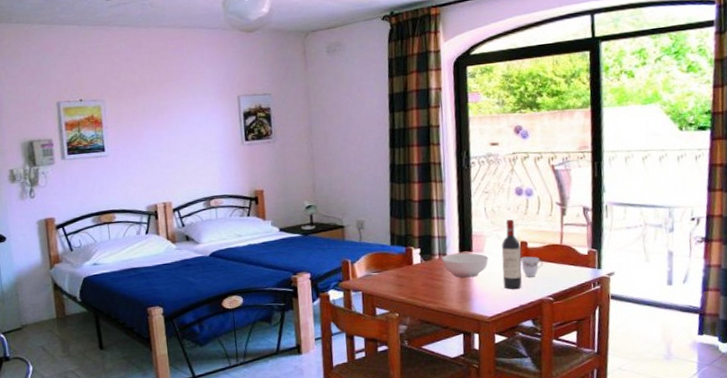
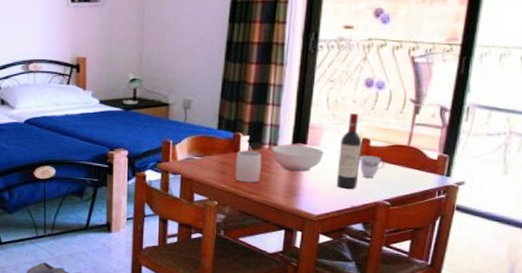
mug: none [410,262,435,293] -> present [235,150,262,183]

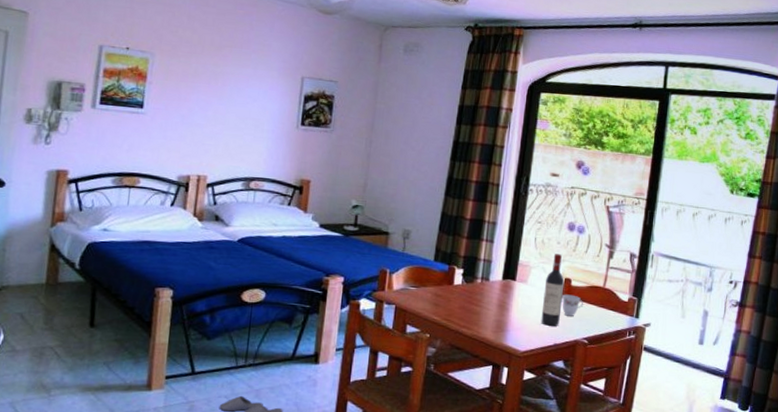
mug: present [235,150,262,183] -> none [447,283,474,317]
bowl: present [271,144,324,172] -> none [483,279,531,308]

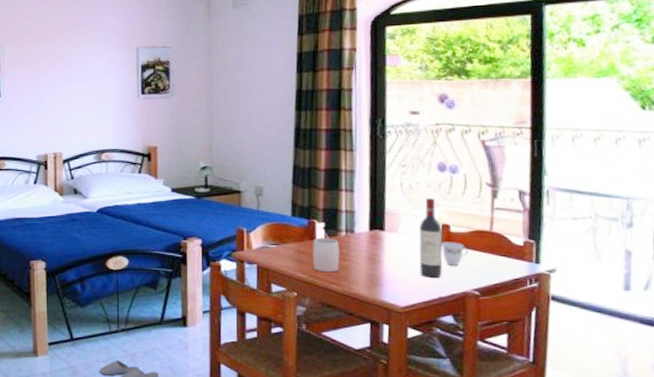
mug: none [447,283,474,317] -> present [312,238,340,273]

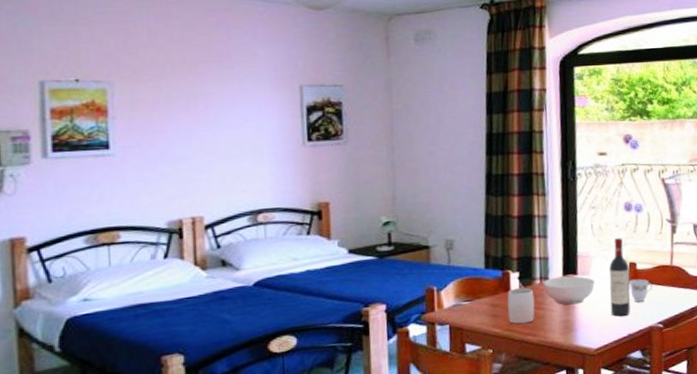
bowl: none [348,231,404,260] -> present [543,276,595,305]

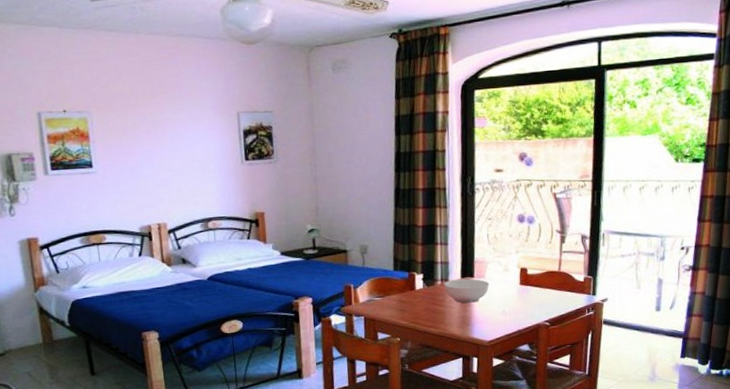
mug: present [507,287,535,325] -> none [412,287,437,318]
wine bottle: present [609,238,631,317] -> none [502,246,521,315]
teacup: present [628,278,653,303] -> none [519,282,542,303]

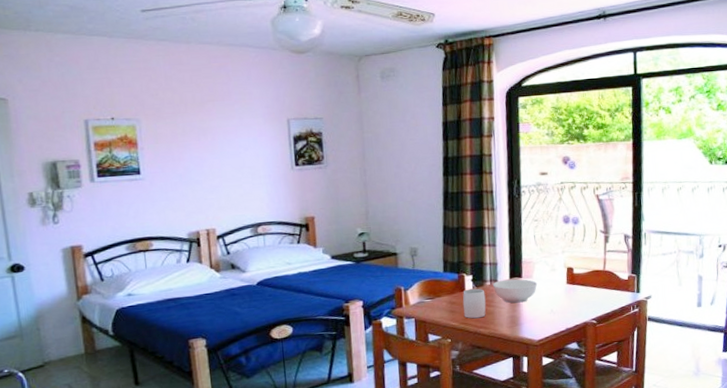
mug: none [412,287,437,318] -> present [462,288,487,319]

